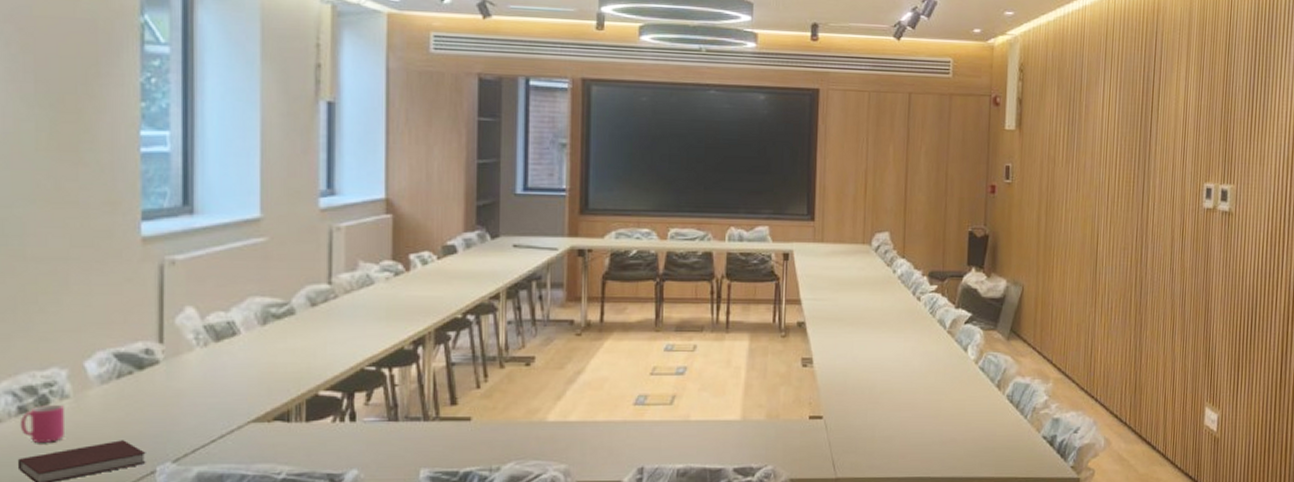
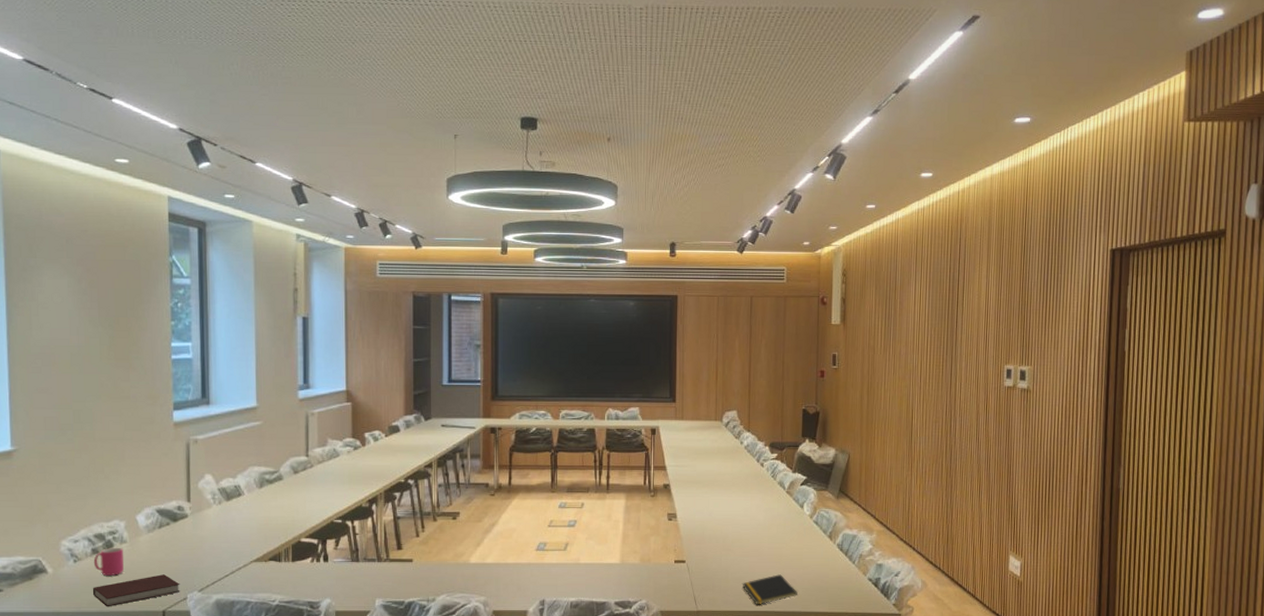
notepad: none [891,432,958,470] -> present [742,574,797,605]

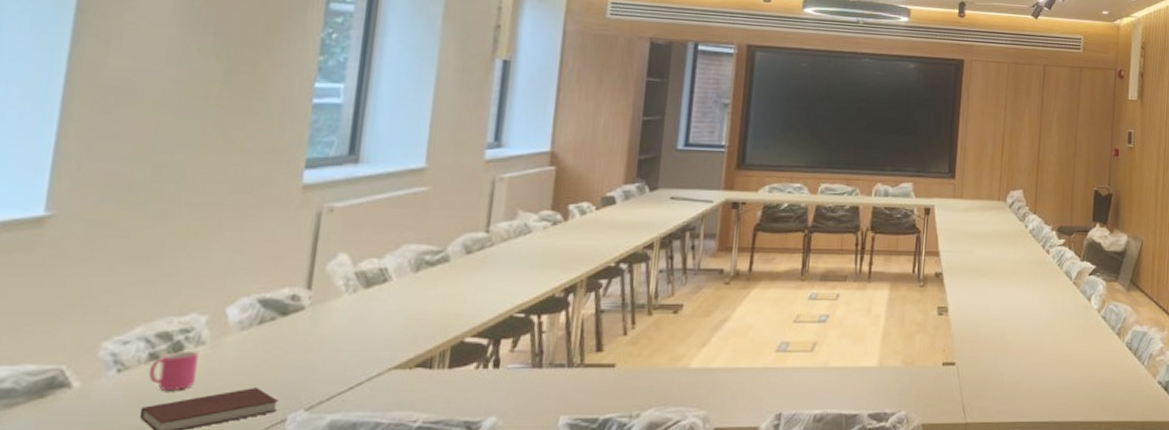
notepad: present [742,574,797,605] -> none [1018,378,1081,415]

